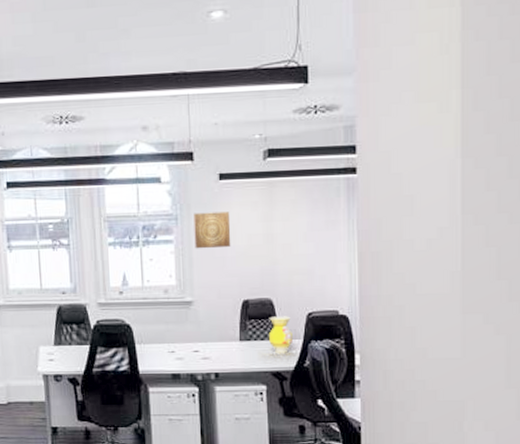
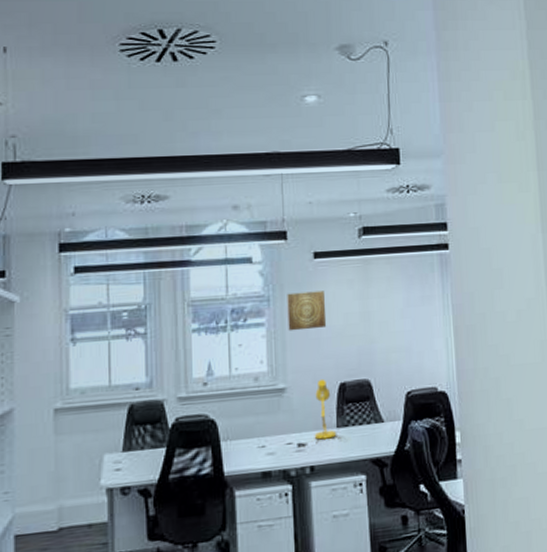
desk lamp: none [200,295,240,356] -> present [294,379,337,448]
vase: present [269,316,293,354] -> none [367,396,392,439]

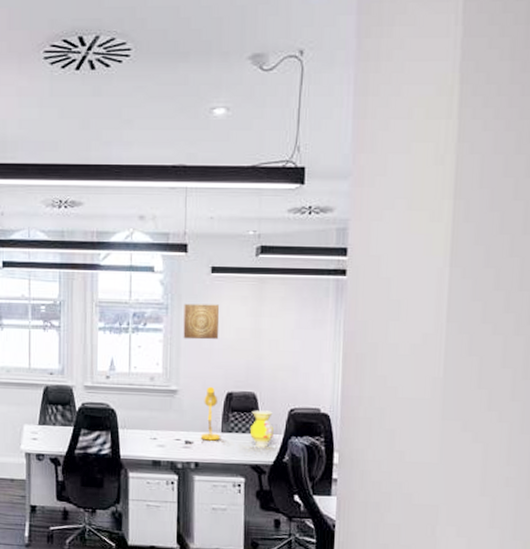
vase: none [367,396,392,439] -> present [250,410,274,448]

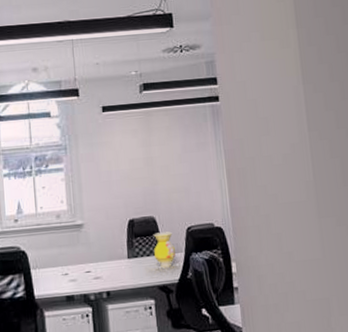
desk lamp: present [182,386,221,445] -> none [92,216,128,276]
wall art: present [183,303,220,340] -> none [81,139,116,175]

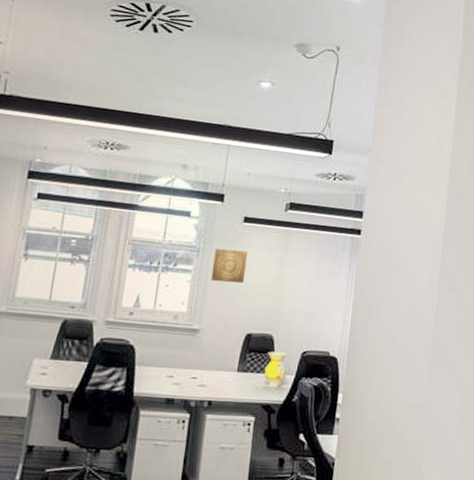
wall art: none [81,139,116,175] -> present [210,248,248,283]

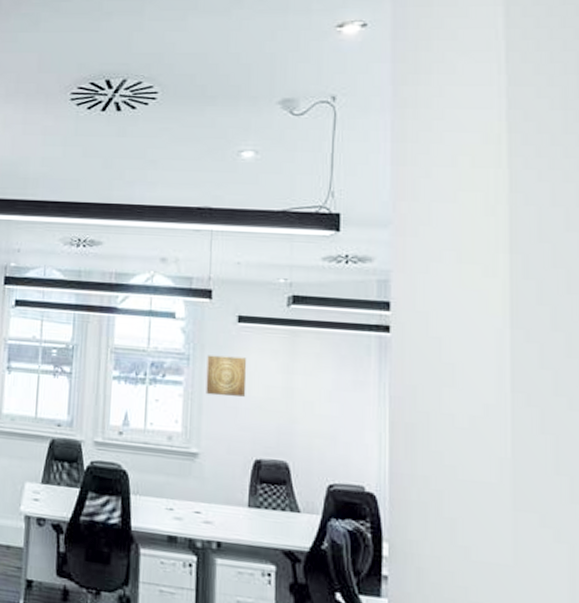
vase: present [264,351,287,388] -> none [282,483,309,531]

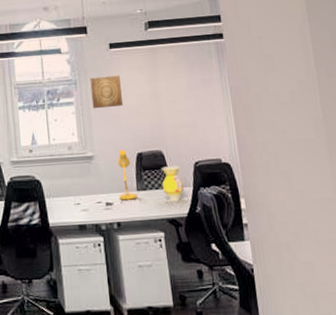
desk lamp: none [202,451,248,520] -> present [103,149,138,207]
vase: none [282,483,309,531] -> present [161,166,184,202]

